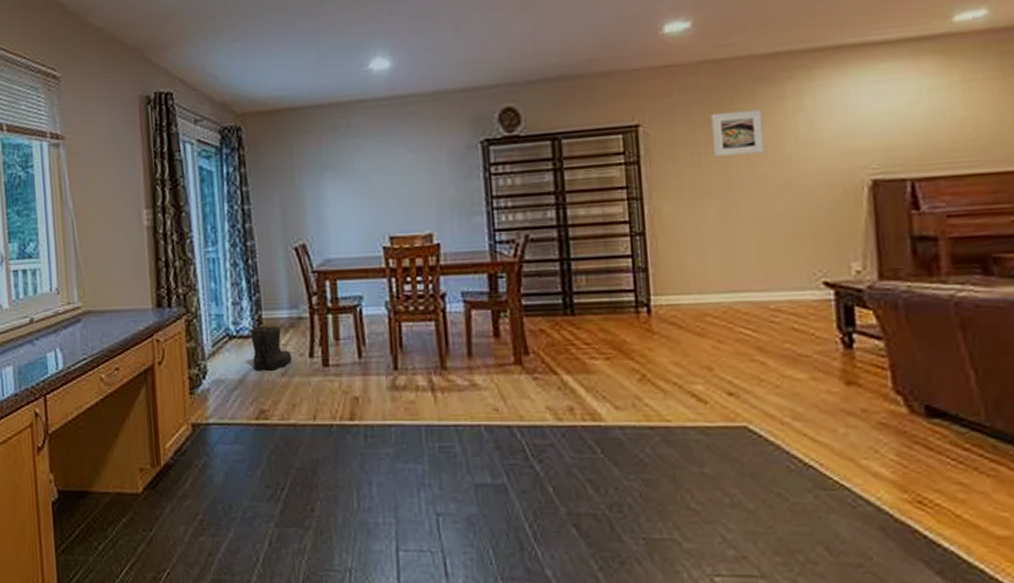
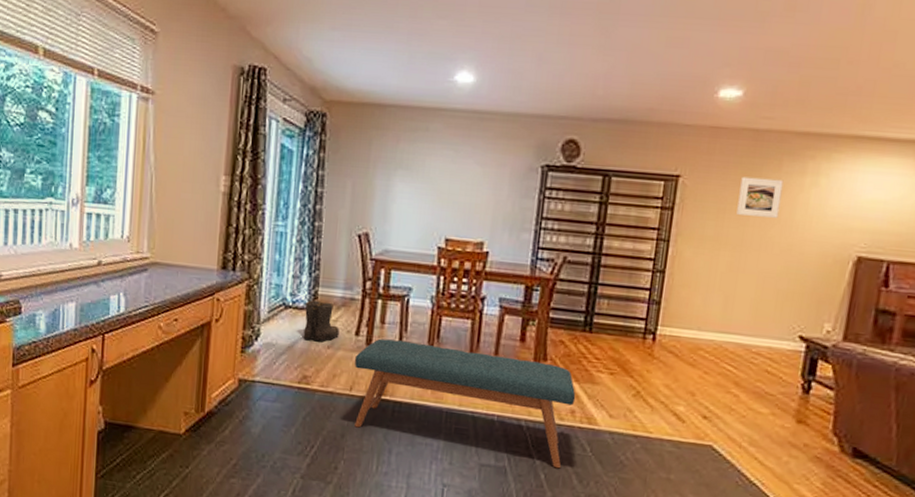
bench: none [314,355,572,478] -> present [354,338,576,469]

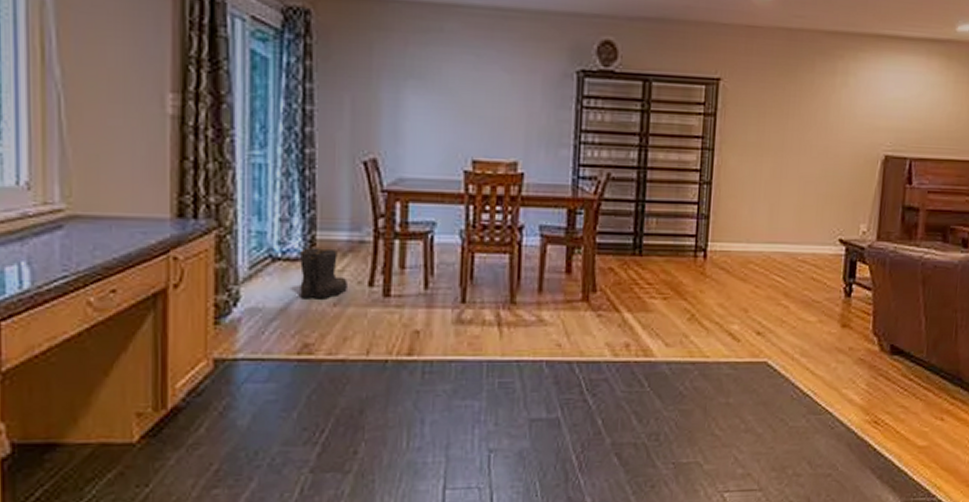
bench: present [354,338,576,469] -> none [371,287,630,411]
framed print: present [736,176,784,218] -> none [776,78,817,120]

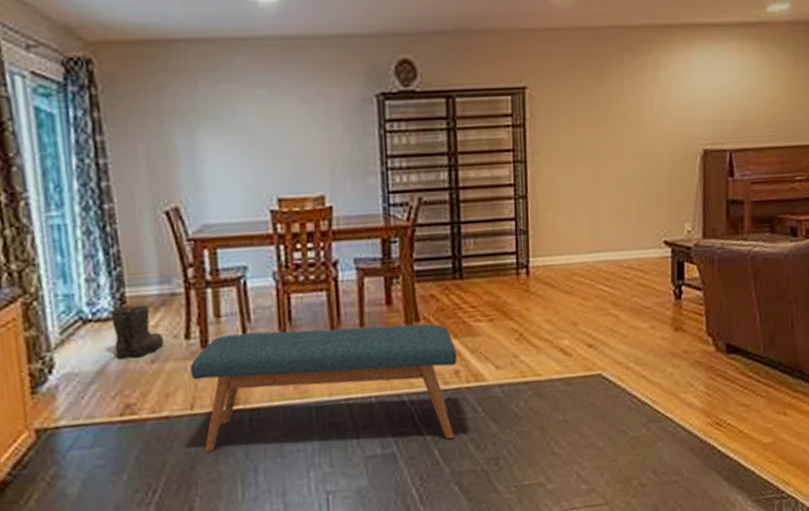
bench: none [371,287,630,411] -> present [190,324,458,453]

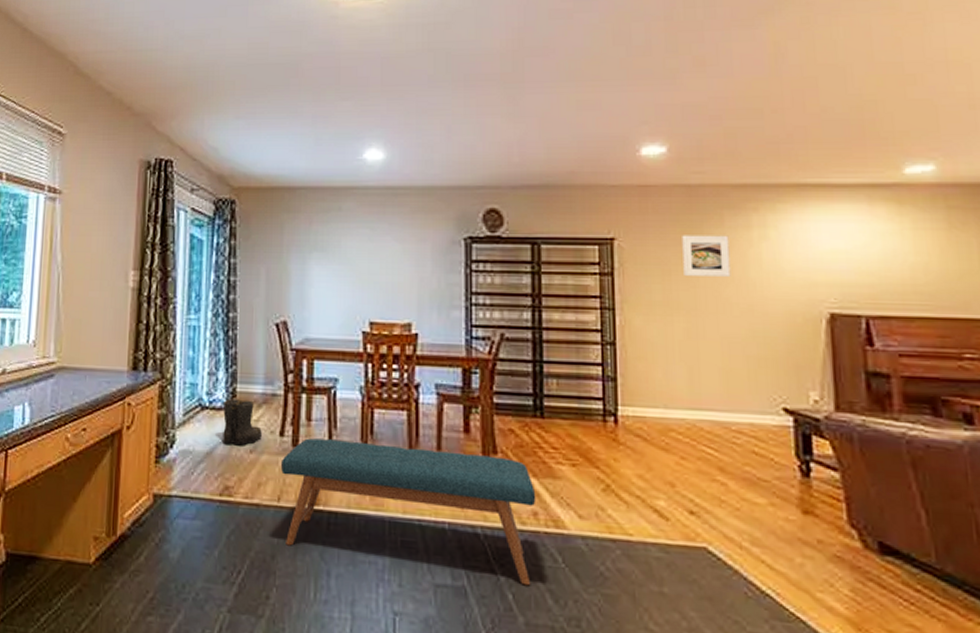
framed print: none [587,79,627,122] -> present [682,235,731,277]

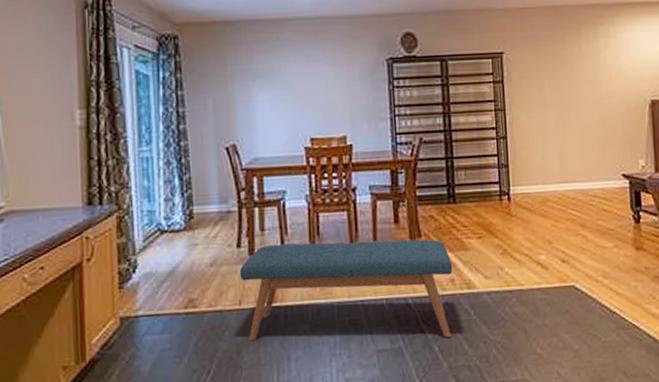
boots: present [222,399,262,445] -> none [181,219,220,261]
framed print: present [682,235,731,277] -> none [552,45,586,79]

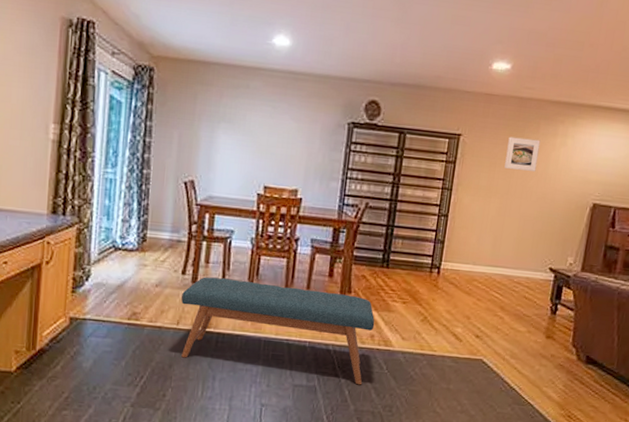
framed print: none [552,45,586,79] -> present [504,136,541,171]

